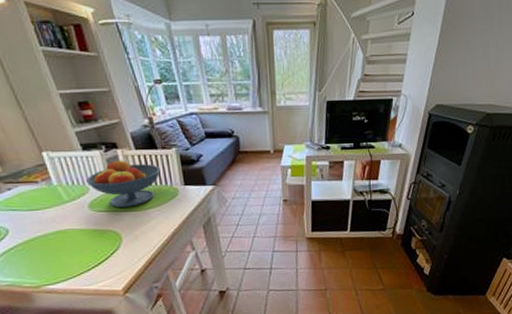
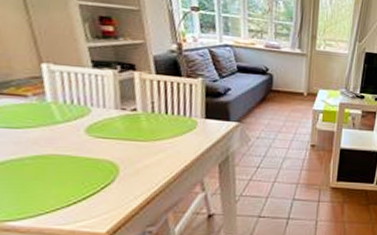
fruit bowl: present [86,160,160,208] -> none [90,82,181,136]

